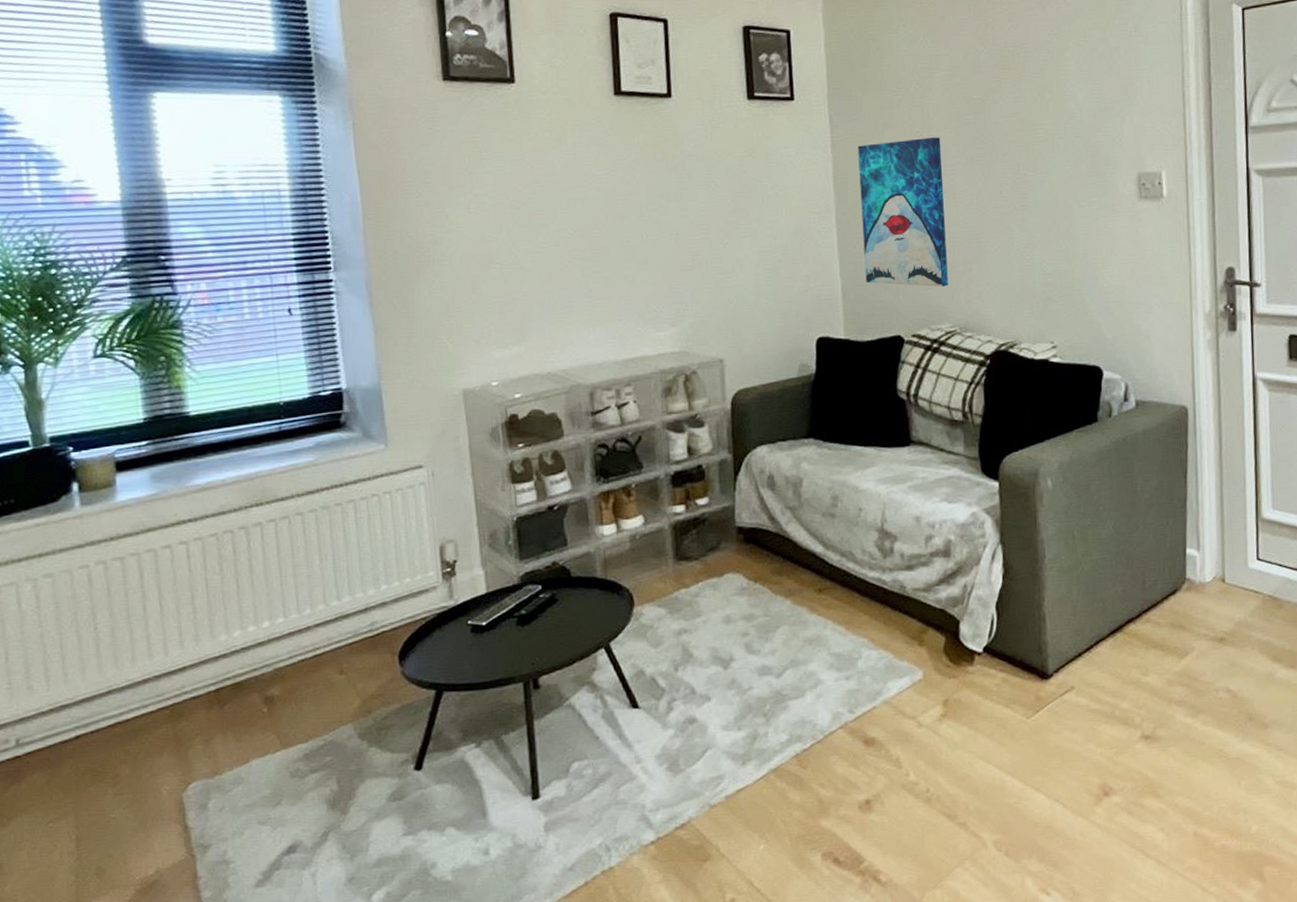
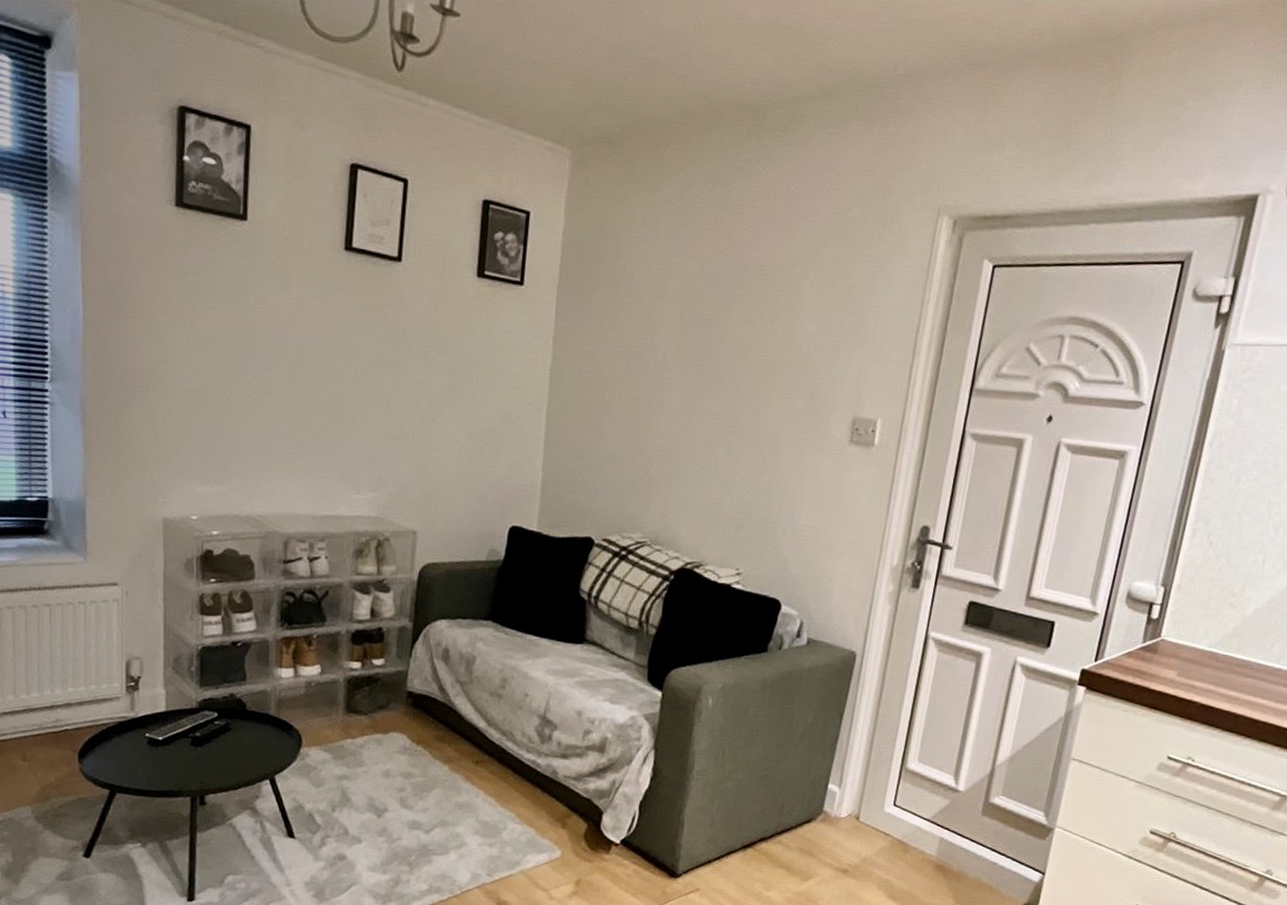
wall art: present [858,137,948,287] -> none [566,342,664,498]

